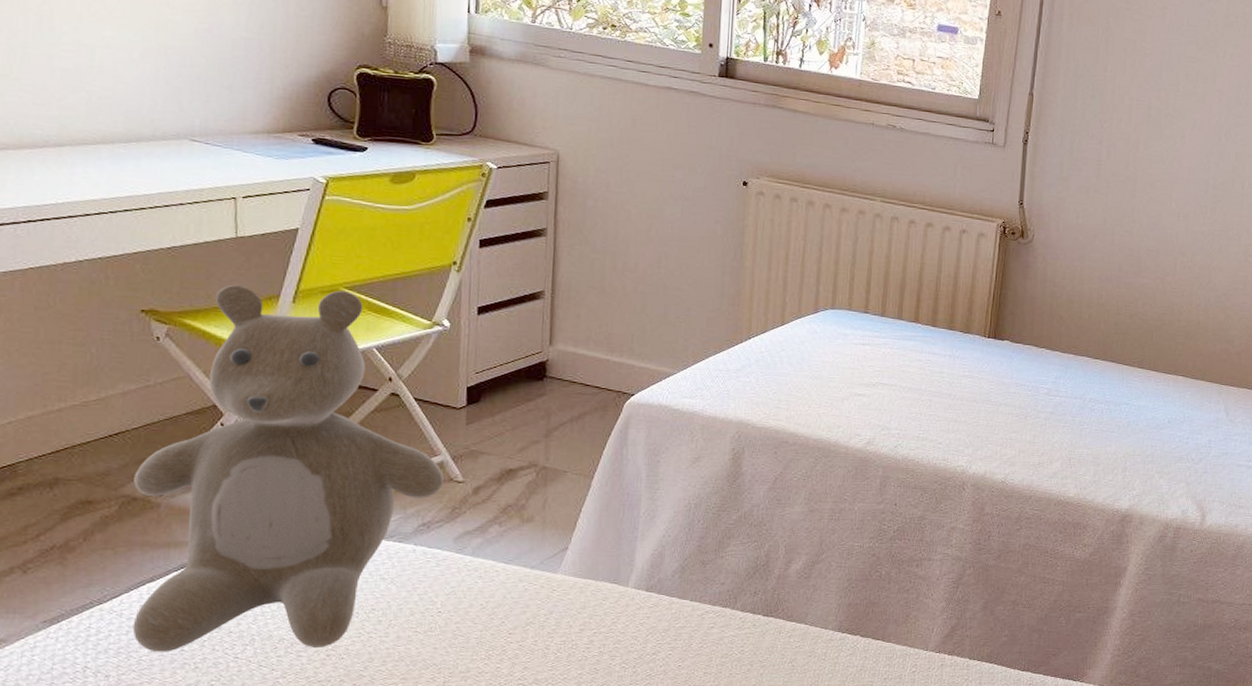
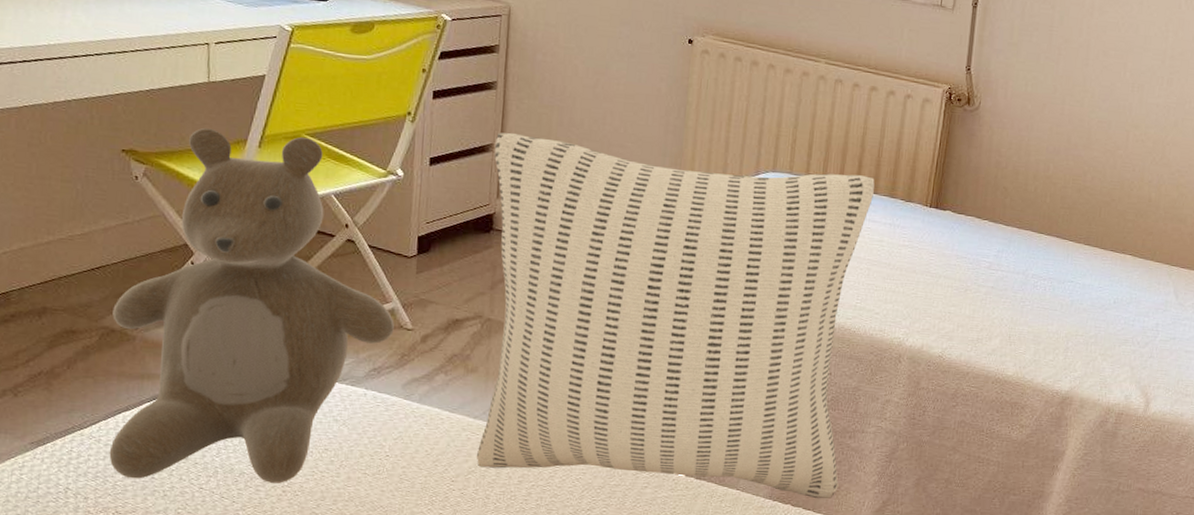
pillow: none [534,279,933,628] -> present [476,132,875,499]

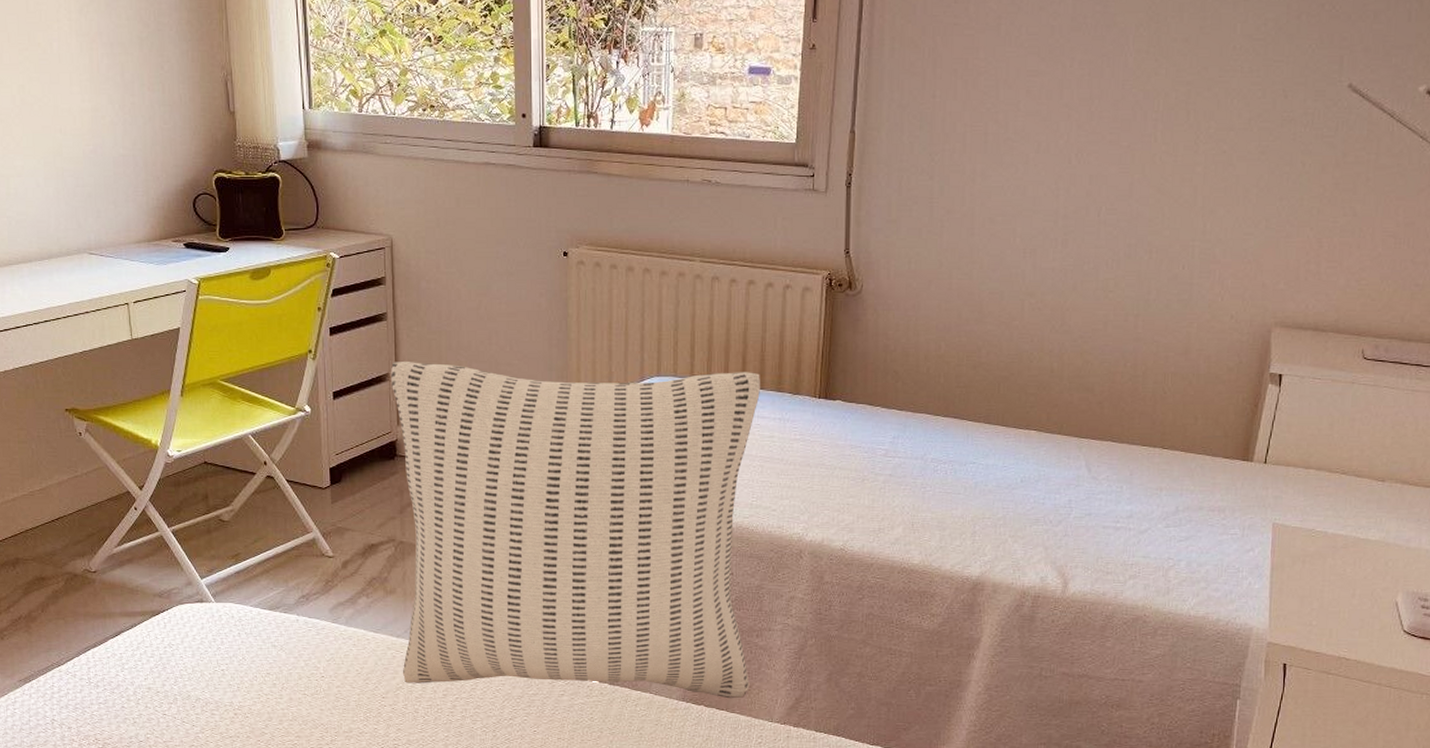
teddy bear: present [109,127,394,483] -> none [73,382,317,709]

